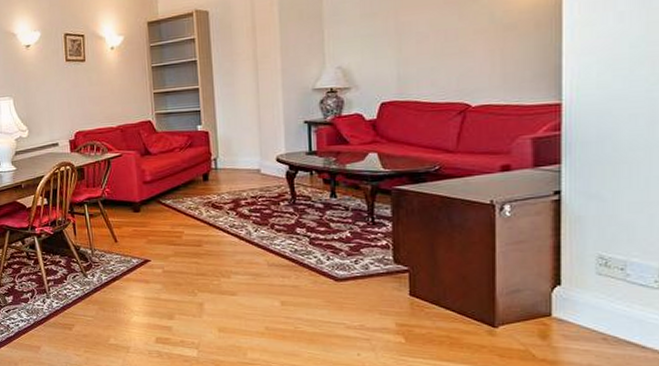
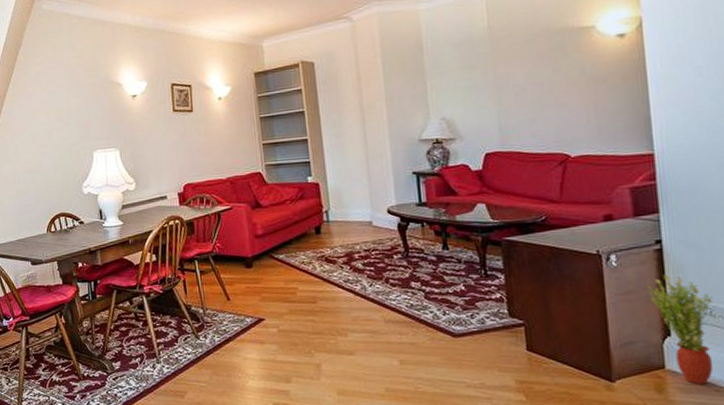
potted plant: none [540,225,609,332] -> present [646,274,714,384]

